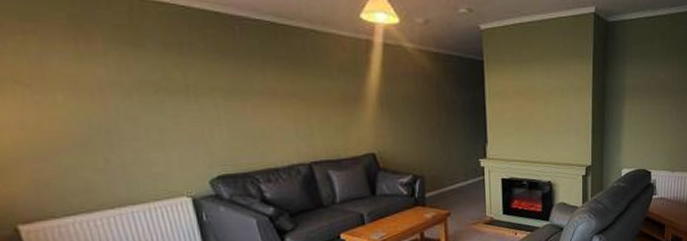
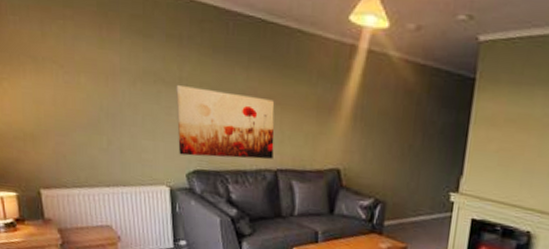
wall art: none [183,93,305,163] -> present [176,85,275,160]

